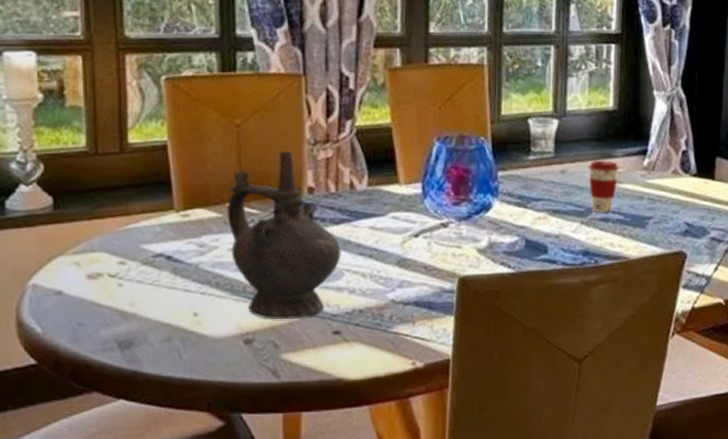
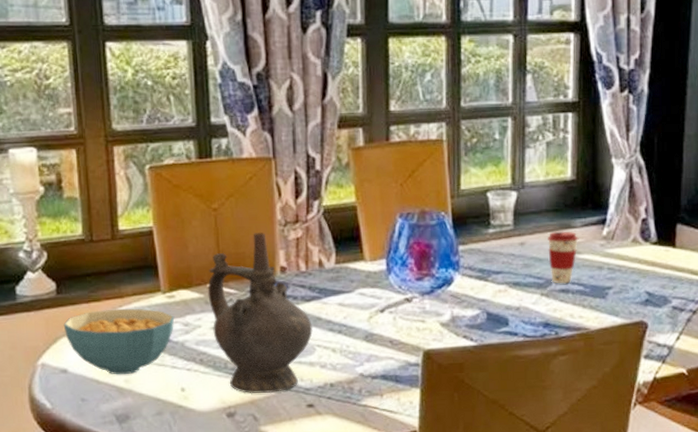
cereal bowl: none [60,227,189,298] -> present [63,308,175,375]

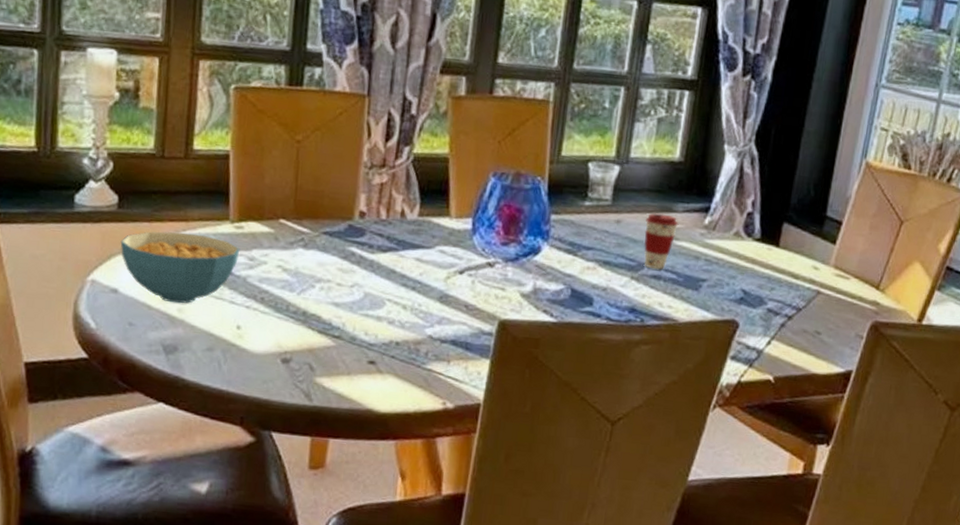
ceremonial vessel: present [207,233,313,394] -> none [278,172,385,344]

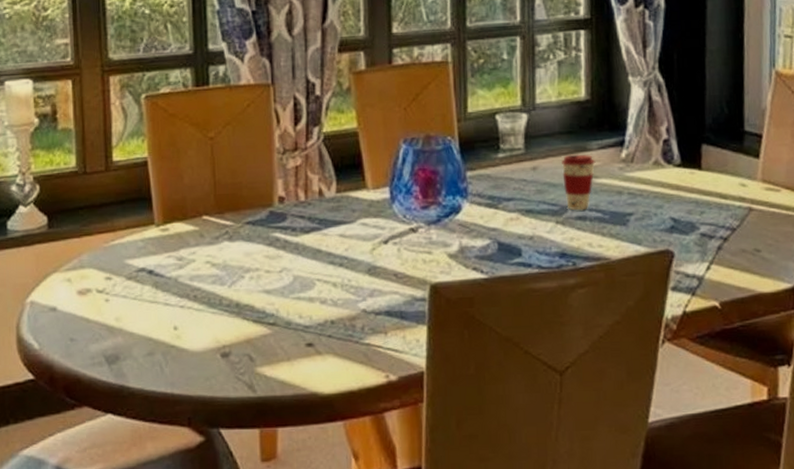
cereal bowl: present [120,231,240,304] -> none [54,242,168,313]

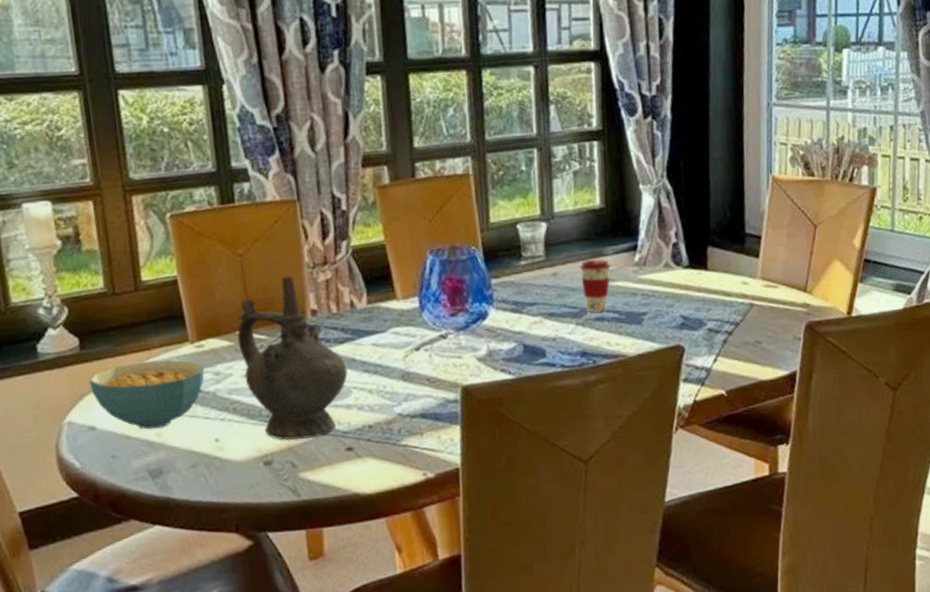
cereal bowl: none [54,242,168,313] -> present [89,360,205,430]
ceremonial vessel: none [203,161,312,333] -> present [237,276,348,441]

